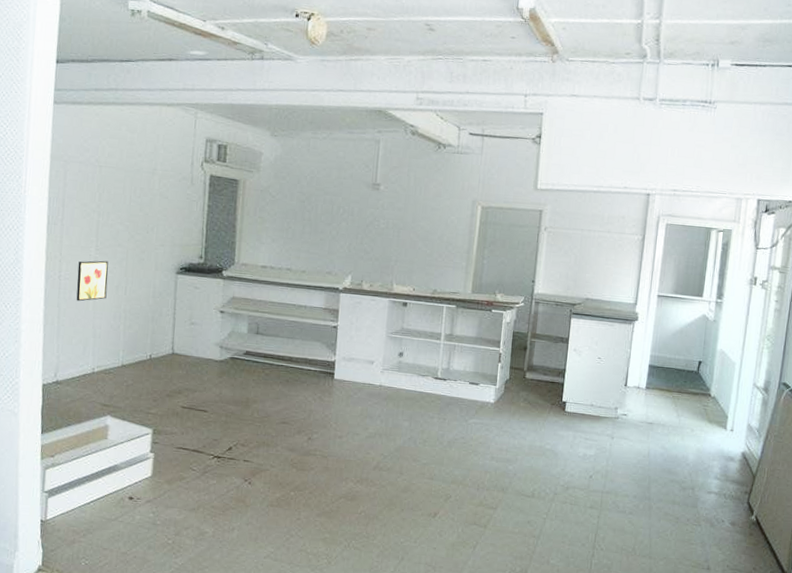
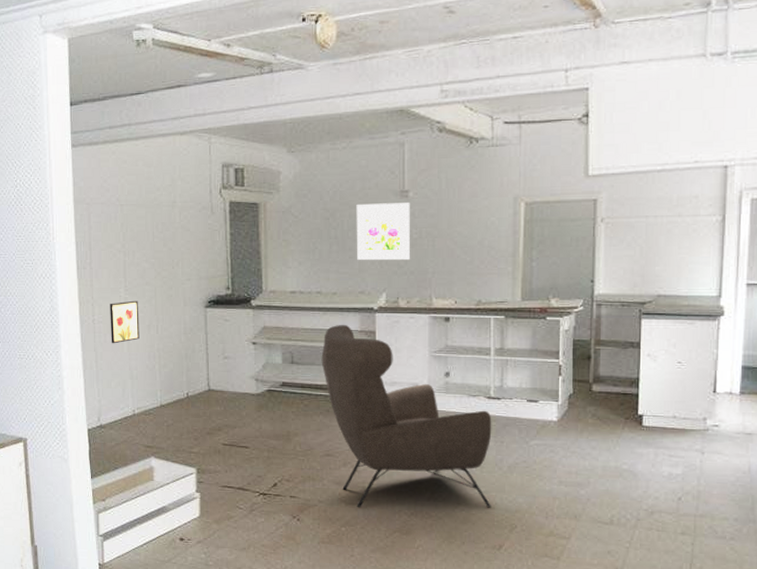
chair: none [285,300,437,479] -> present [321,324,492,508]
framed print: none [327,191,380,248] -> present [356,203,410,261]

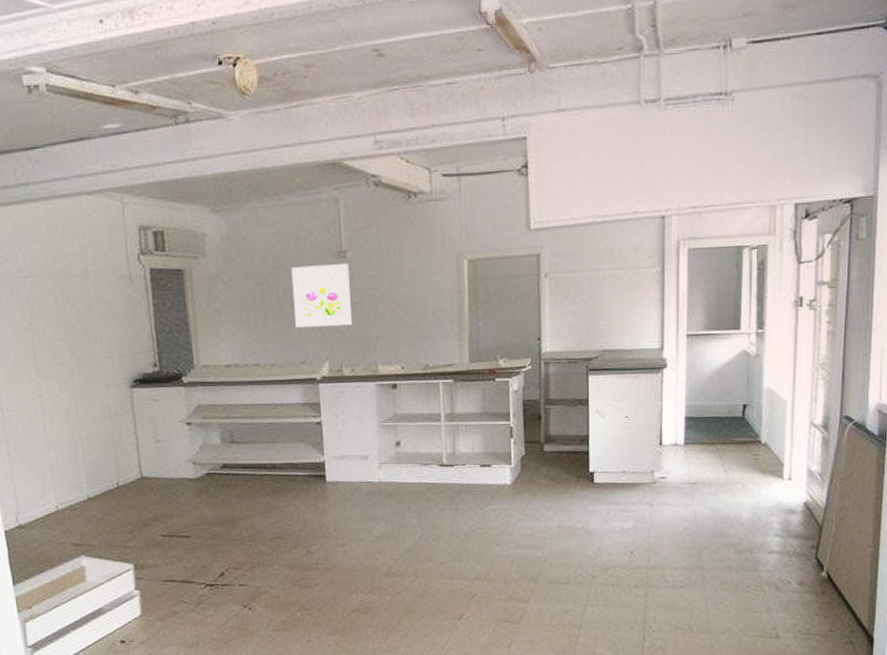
wall art: present [110,300,140,344] -> none [19,384,58,434]
chair: present [321,324,492,508] -> none [263,397,450,590]

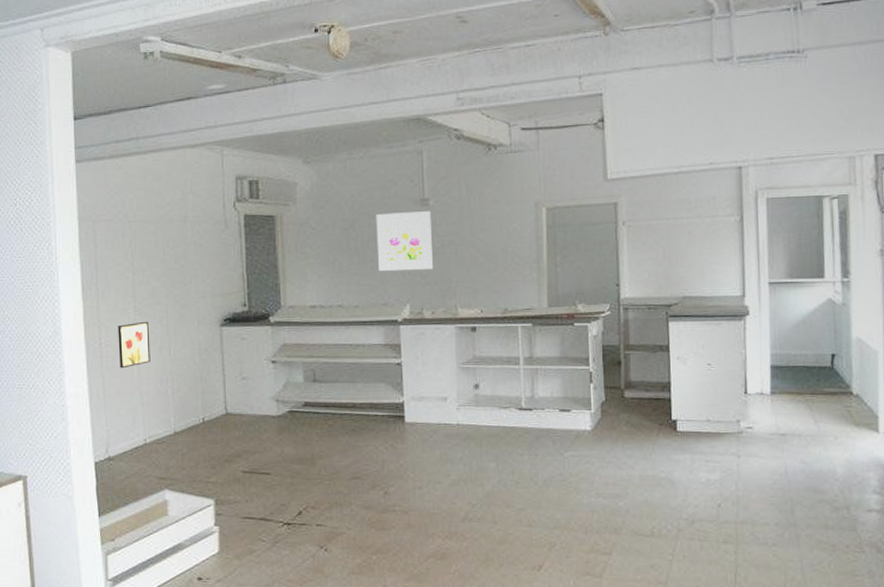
wall art: none [19,384,58,434] -> present [118,321,151,369]

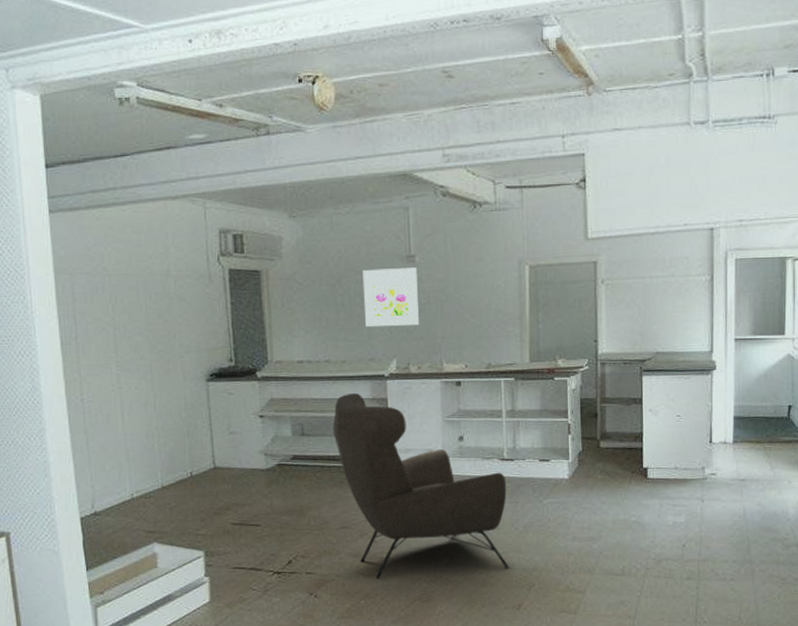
wall art: present [118,321,151,369] -> none [100,376,135,424]
chair: none [345,338,529,533] -> present [332,392,509,578]

